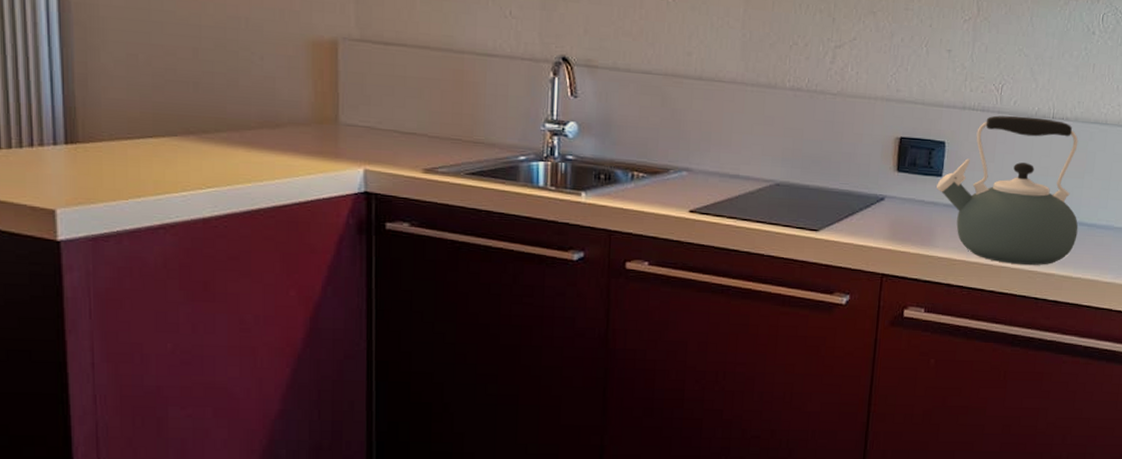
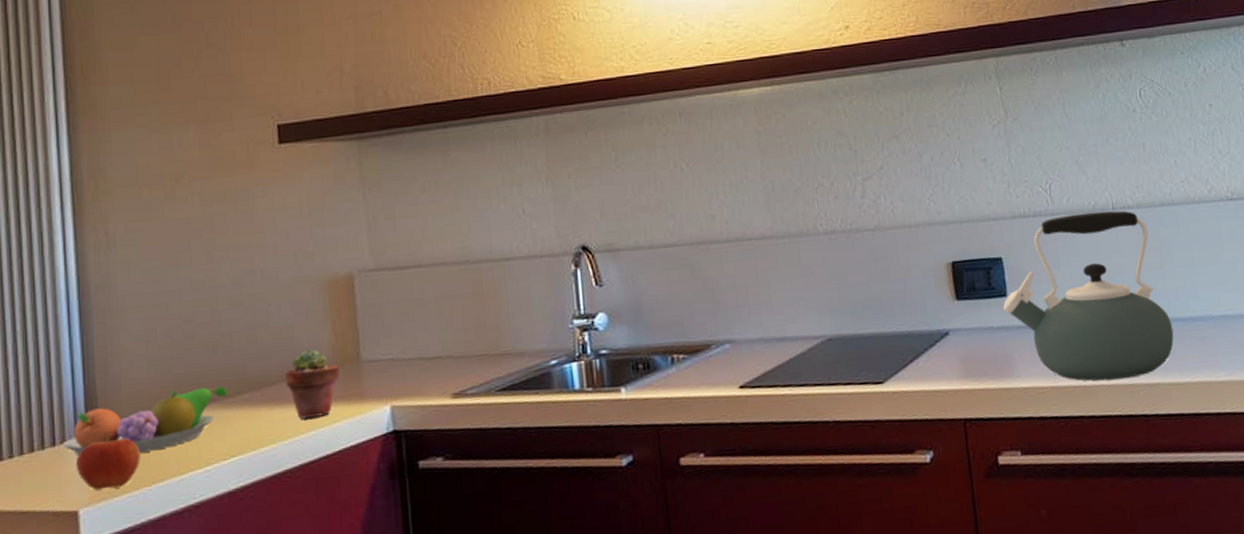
fruit bowl: none [40,115,207,169] -> present [62,386,228,456]
apple: none [55,143,119,196] -> present [77,432,141,491]
potted succulent: none [263,102,317,167] -> present [284,349,340,419]

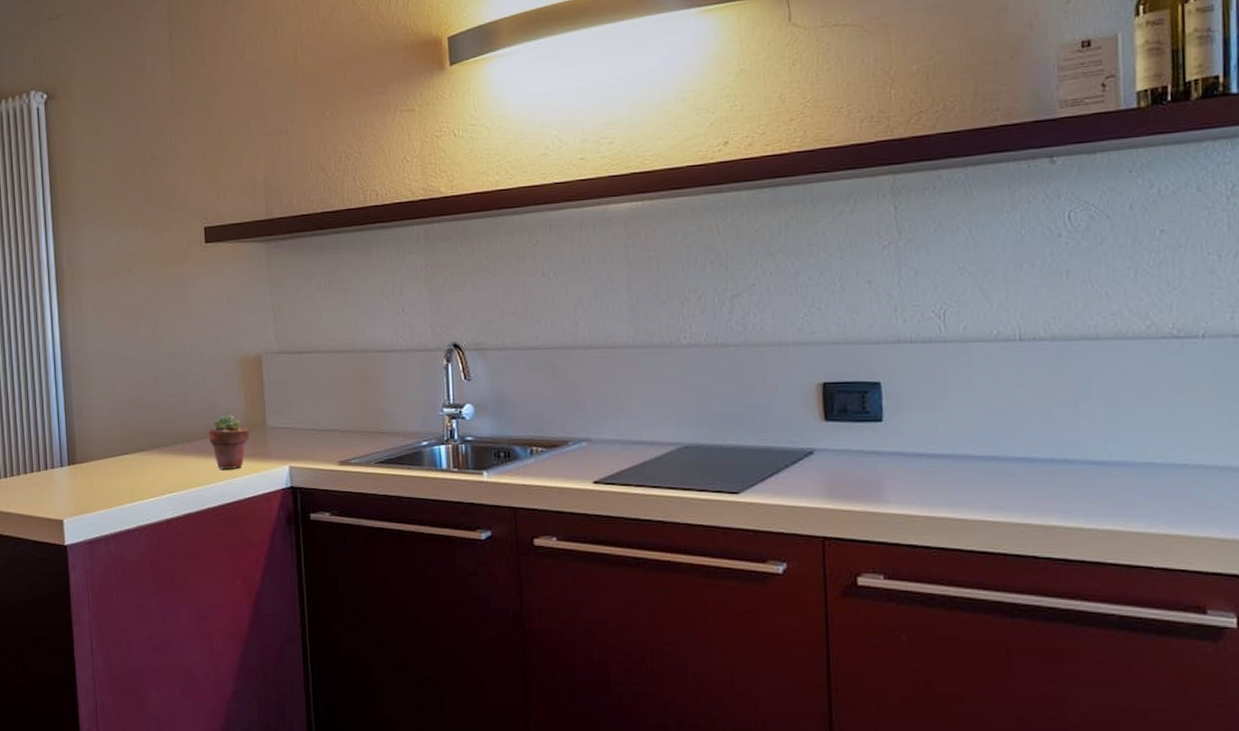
fruit bowl: present [62,386,228,456] -> none [51,435,166,482]
apple: present [77,432,141,491] -> none [62,463,105,507]
kettle: present [1003,210,1174,381] -> none [877,341,1082,516]

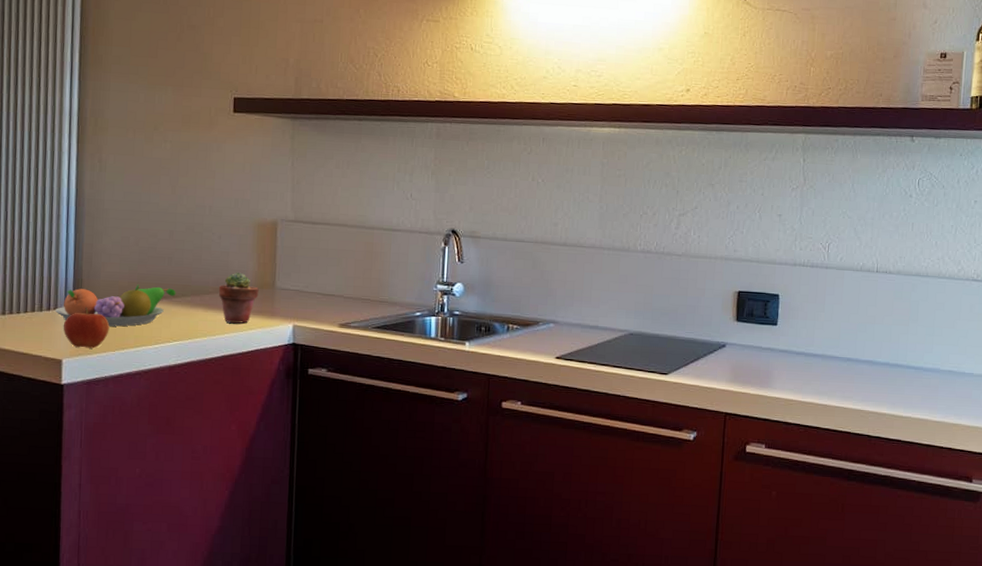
fruit bowl: none [51,435,166,482] -> present [54,284,176,327]
apple: none [62,463,105,507] -> present [64,307,110,349]

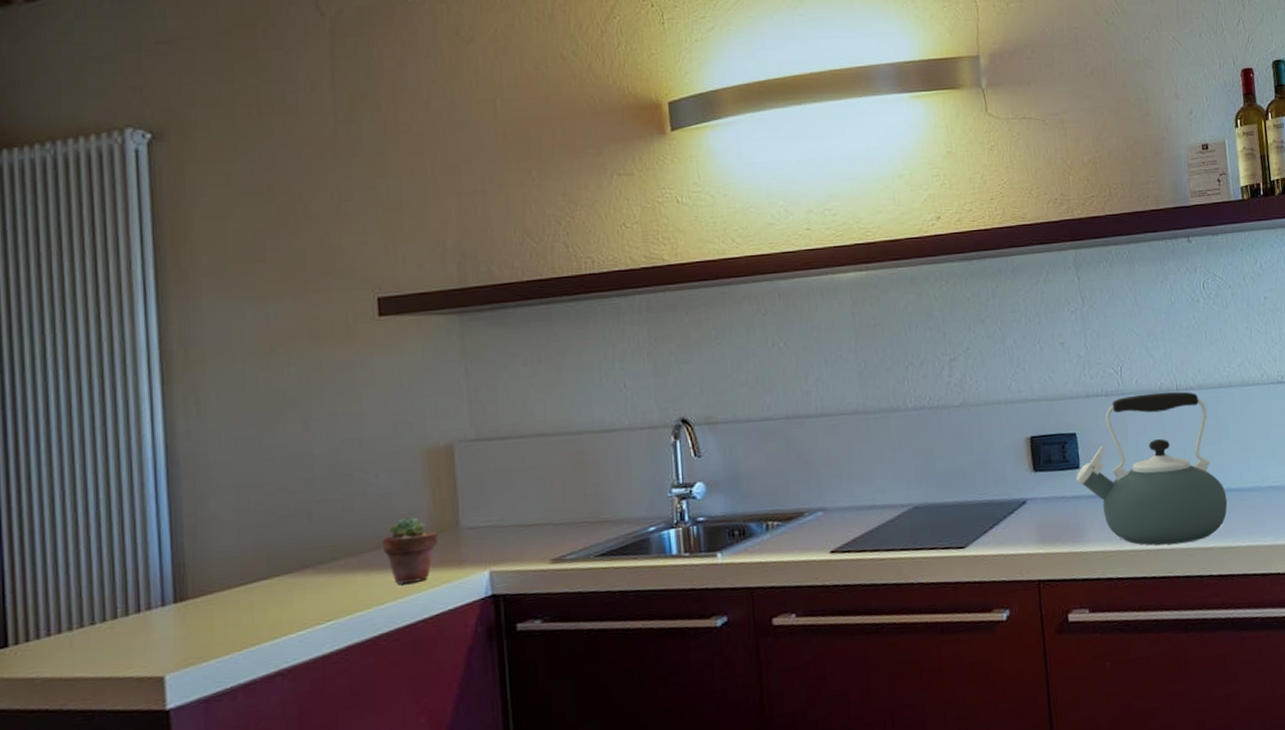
fruit bowl: present [54,284,176,327] -> none [147,553,323,622]
apple: present [64,307,110,349] -> none [163,598,231,656]
kettle: none [772,270,906,405] -> present [1076,391,1228,545]

